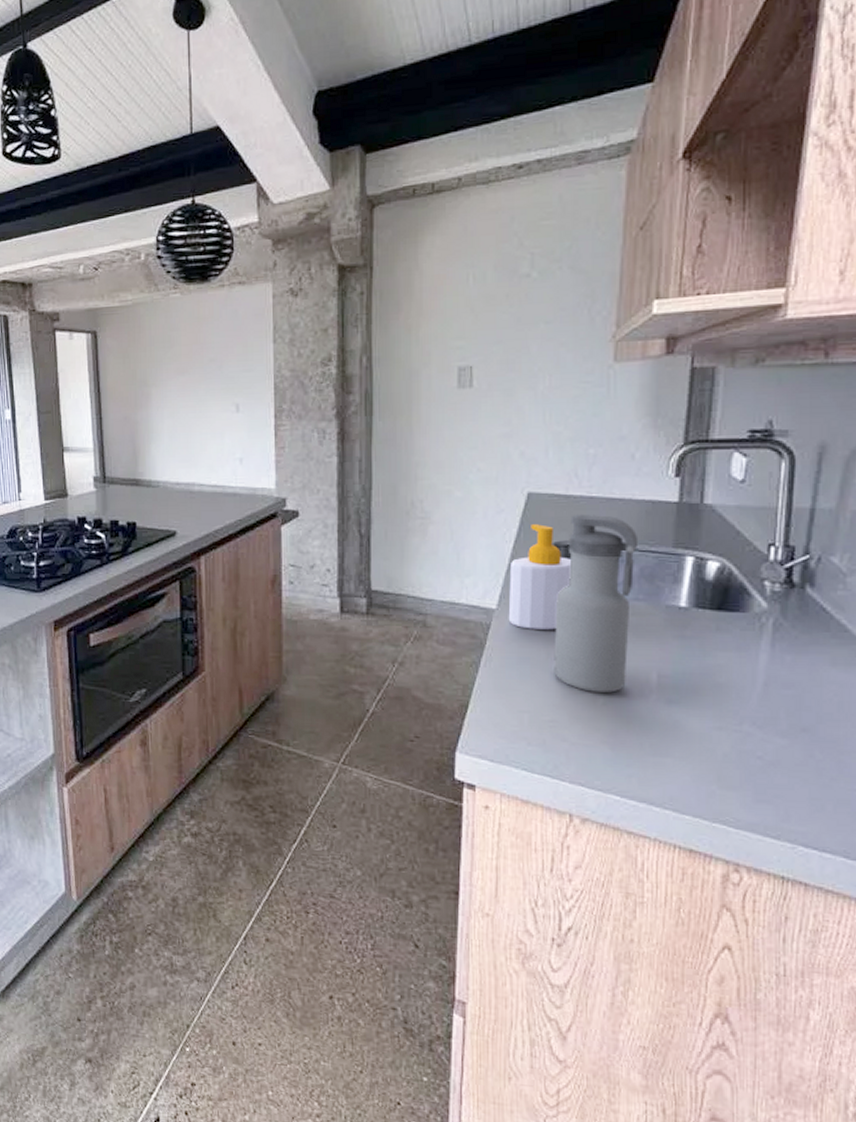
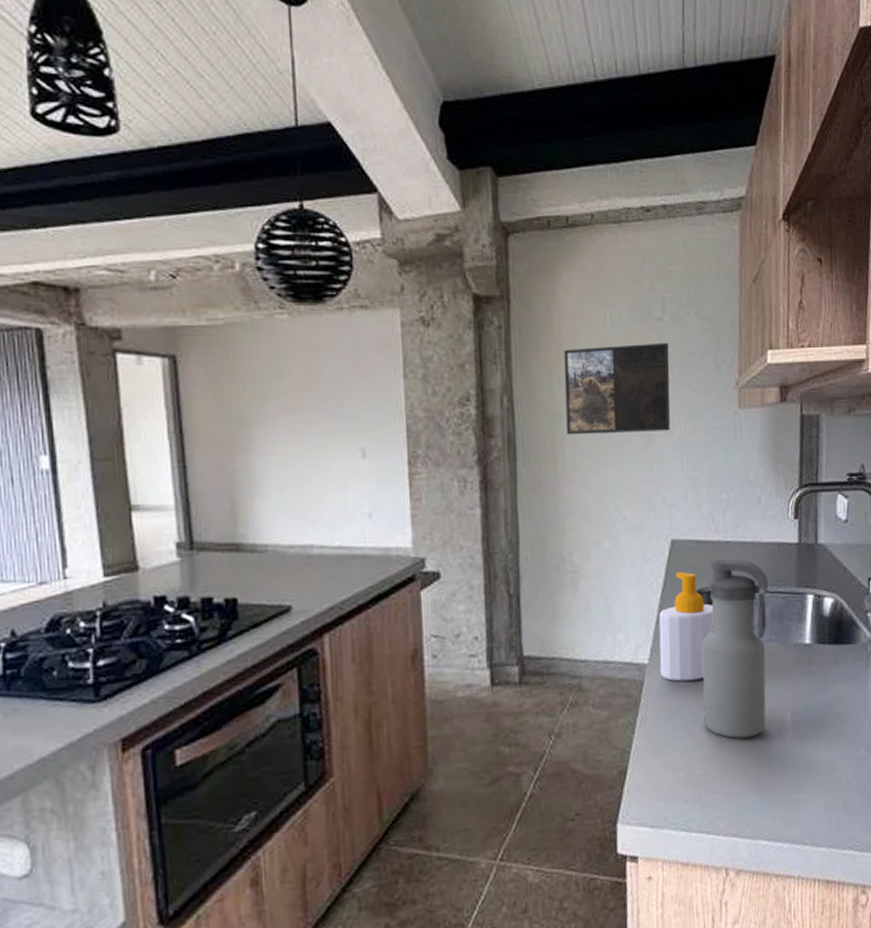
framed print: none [423,298,536,391] -> present [564,342,671,435]

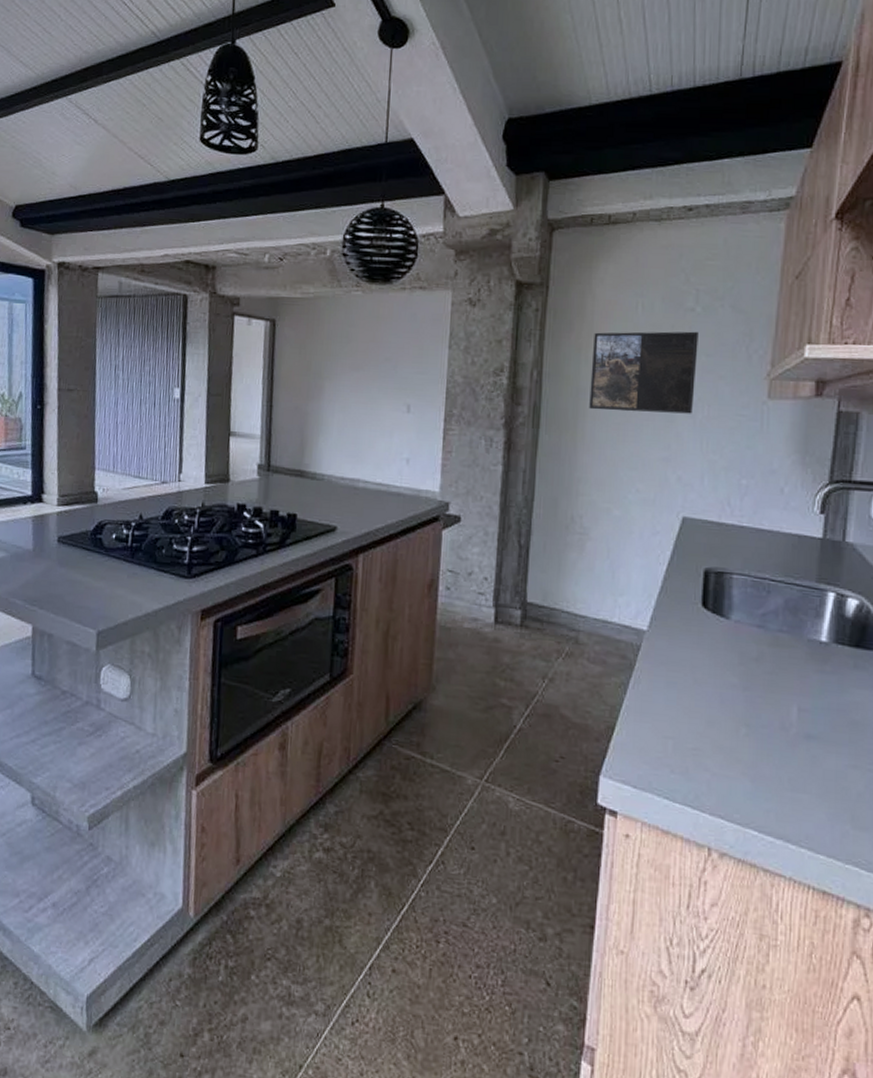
soap bottle: present [659,572,714,682] -> none [658,548,722,656]
water bottle: present [702,559,769,739] -> none [699,542,785,724]

